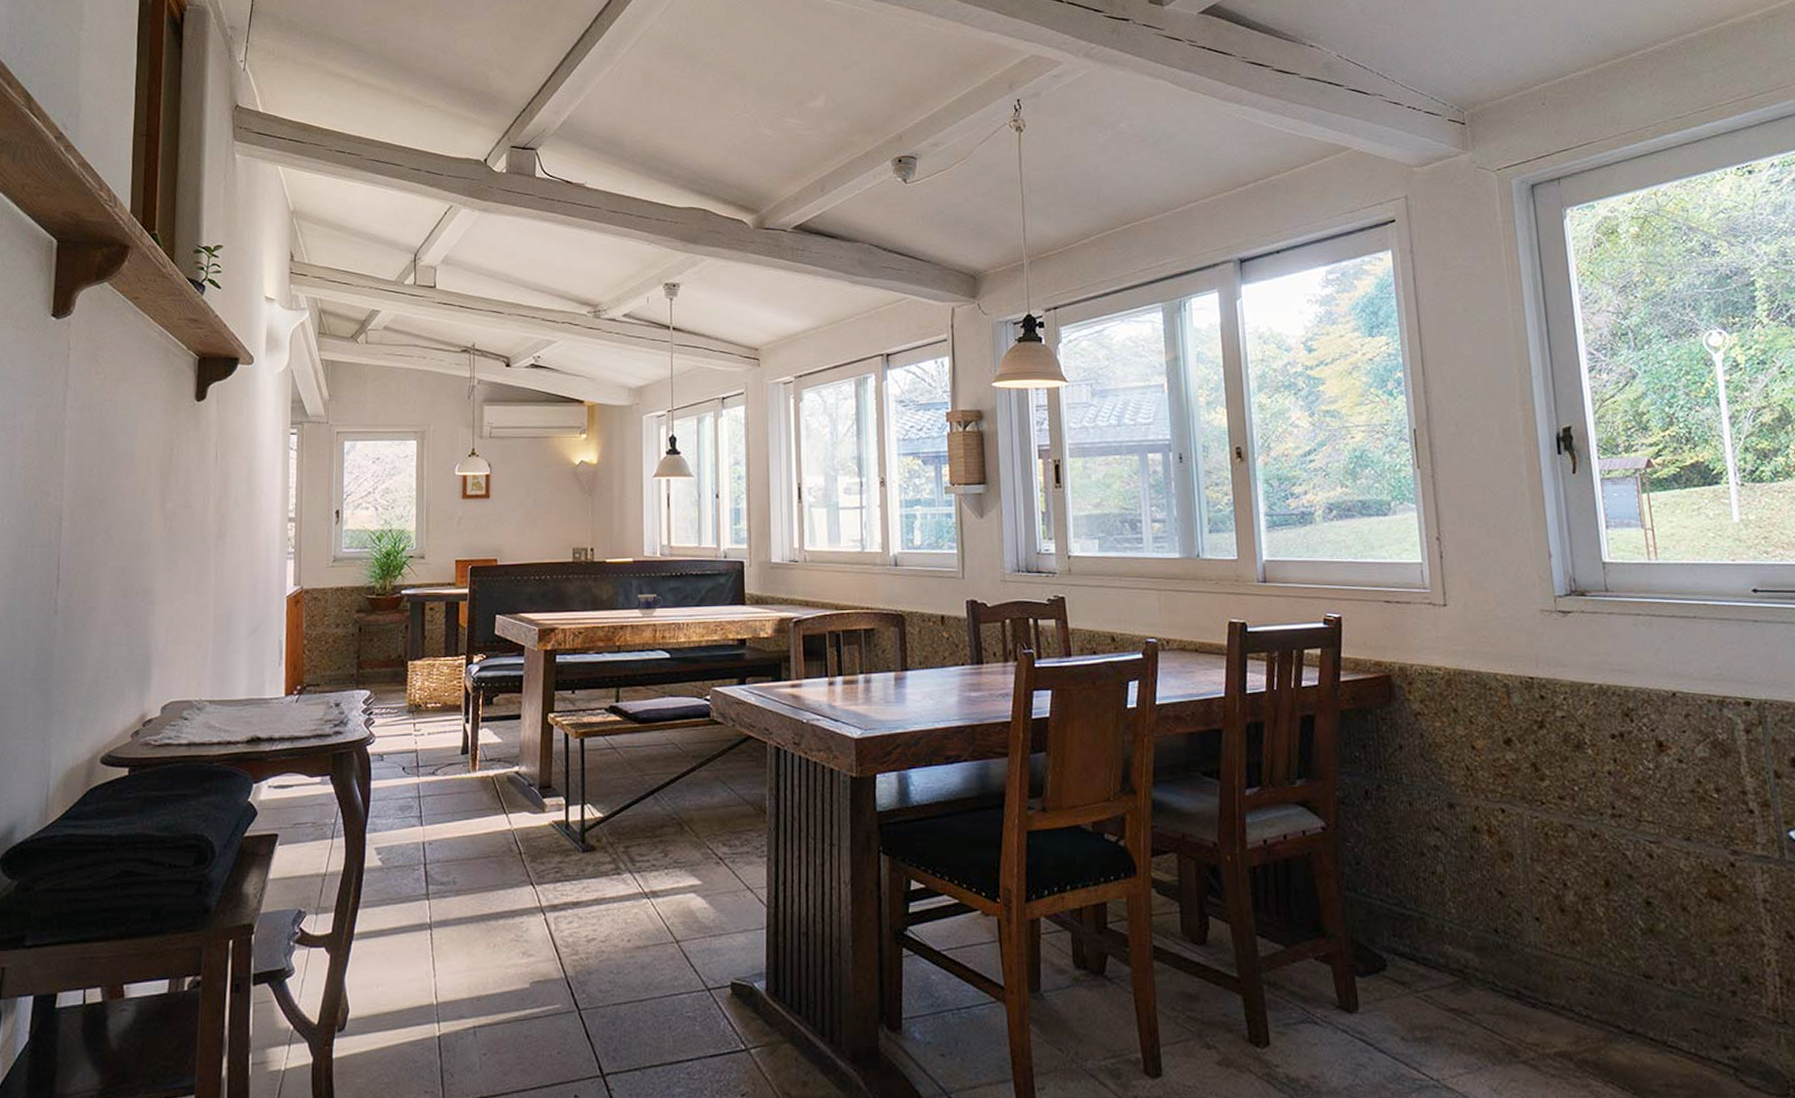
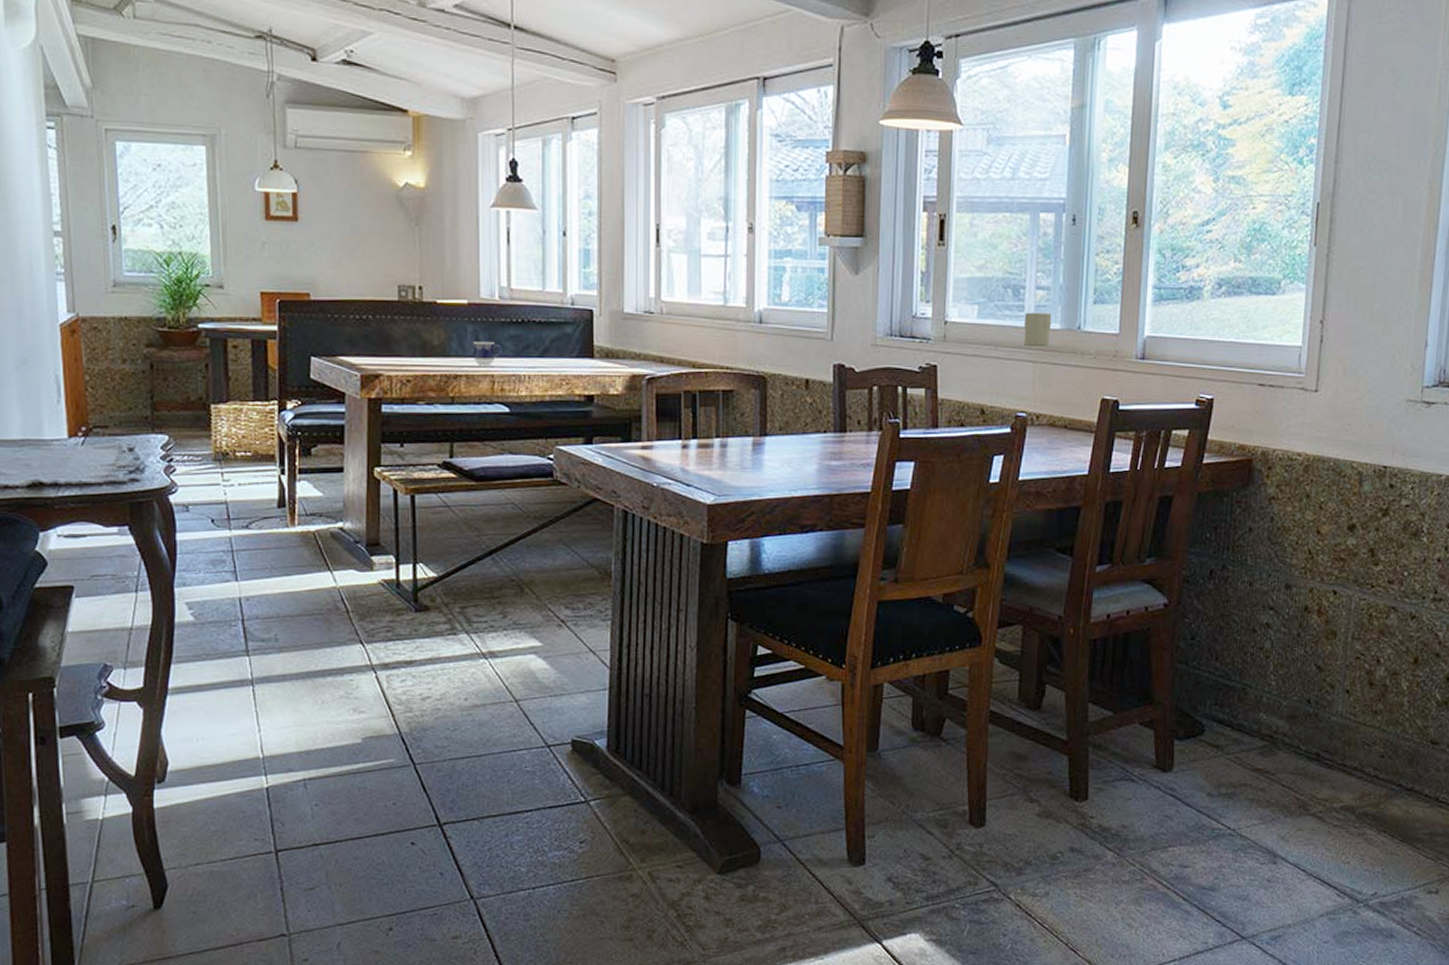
candle: none [1144,543,1171,576] -> present [1023,312,1052,347]

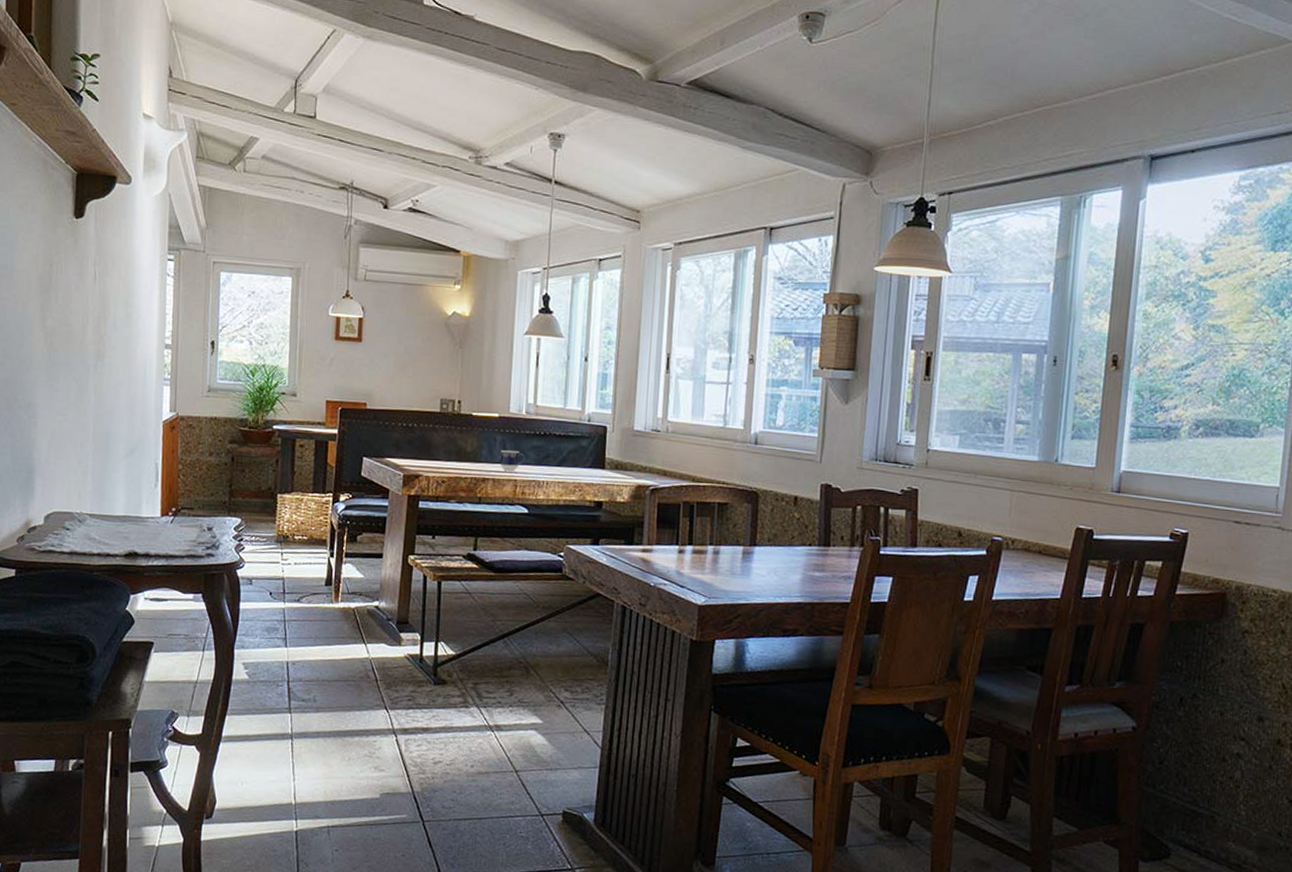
candle: present [1023,312,1052,347] -> none [1002,444,1030,477]

